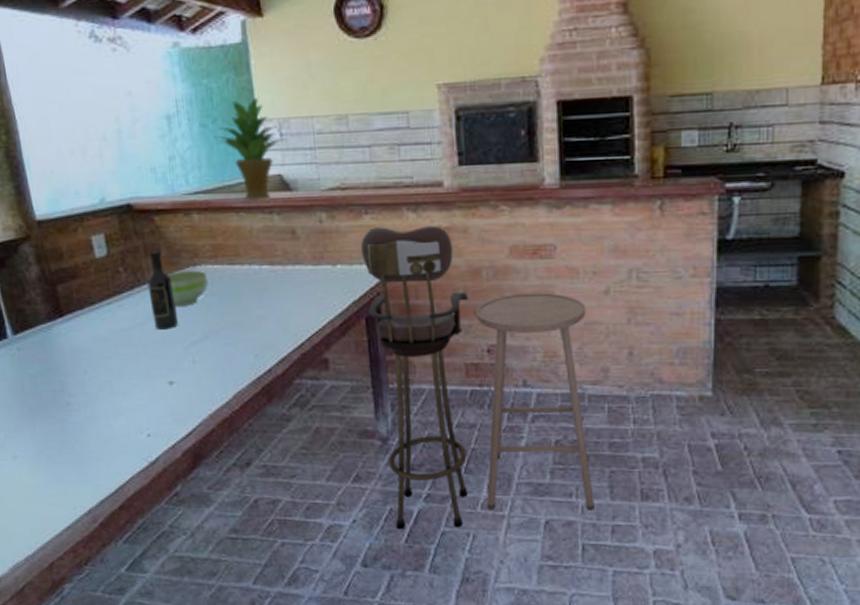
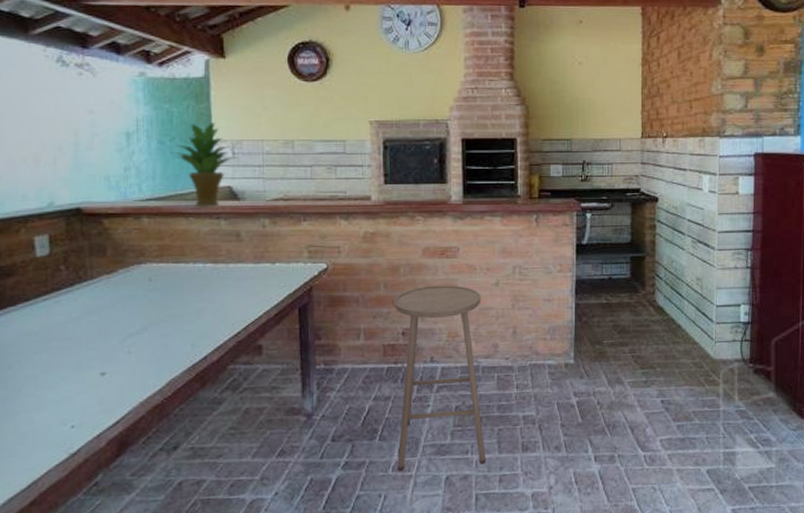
wine bottle: present [147,250,179,330] -> none [89,250,118,324]
bowl: present [167,269,208,306] -> none [111,267,151,301]
bar stool: present [361,225,469,530] -> none [299,231,388,498]

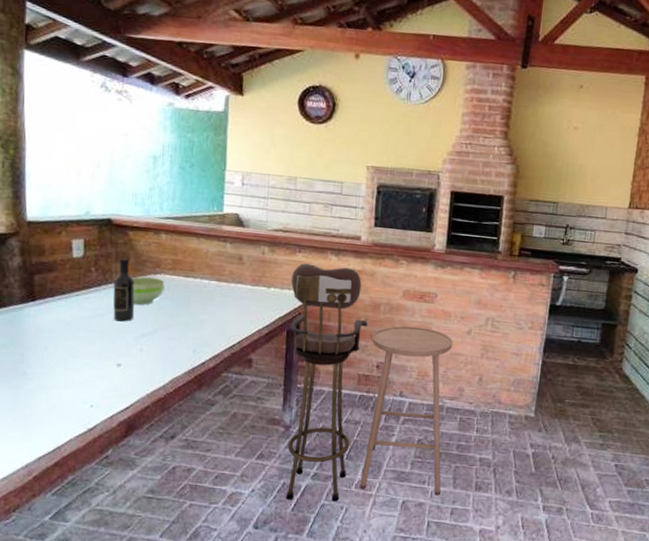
wine bottle: none [89,250,118,324] -> present [113,258,135,322]
bowl: none [111,267,151,301] -> present [132,276,165,305]
potted plant: present [169,123,237,208] -> none [188,153,246,231]
bar stool: none [299,231,388,498] -> present [286,263,368,502]

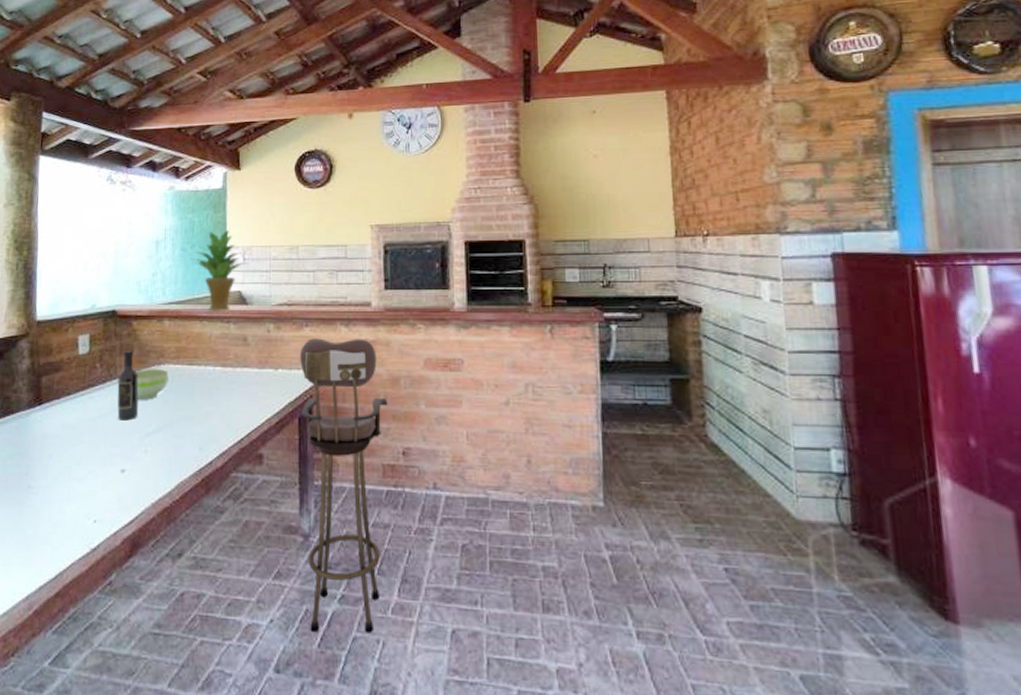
potted plant: none [188,153,246,231] -> present [190,230,247,311]
stool: present [359,325,454,496] -> none [394,401,499,621]

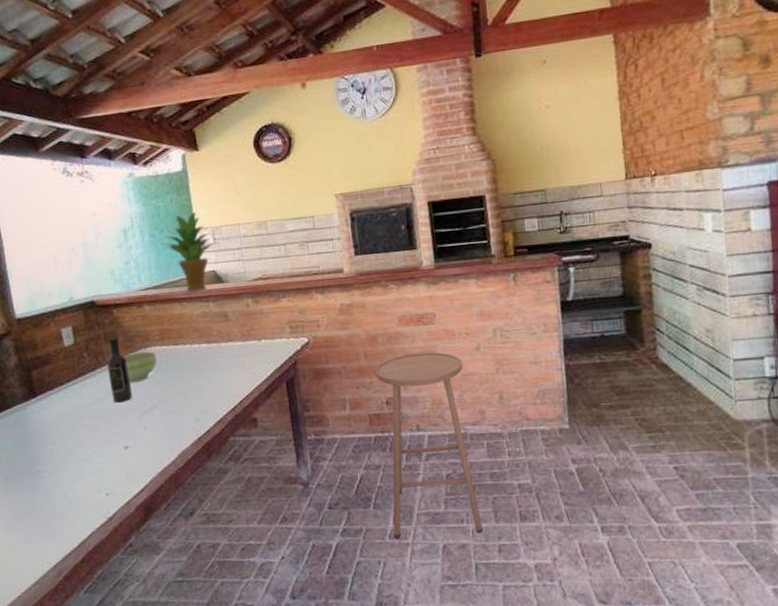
bar stool: present [300,338,388,634] -> none [280,303,378,563]
stool: none [394,401,499,621] -> present [375,352,483,540]

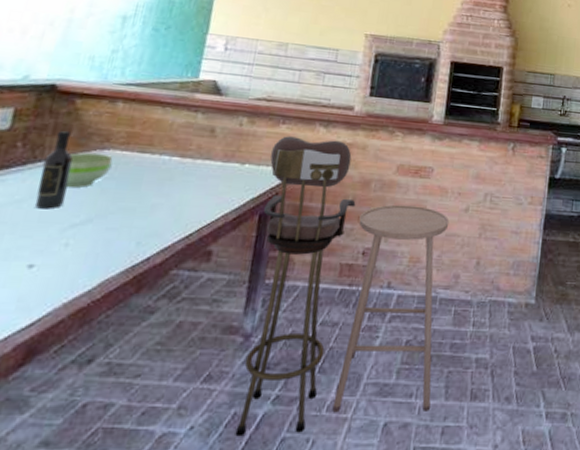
potted plant: present [160,212,218,293] -> none [162,15,229,100]
bar stool: none [280,303,378,563] -> present [235,136,356,437]

